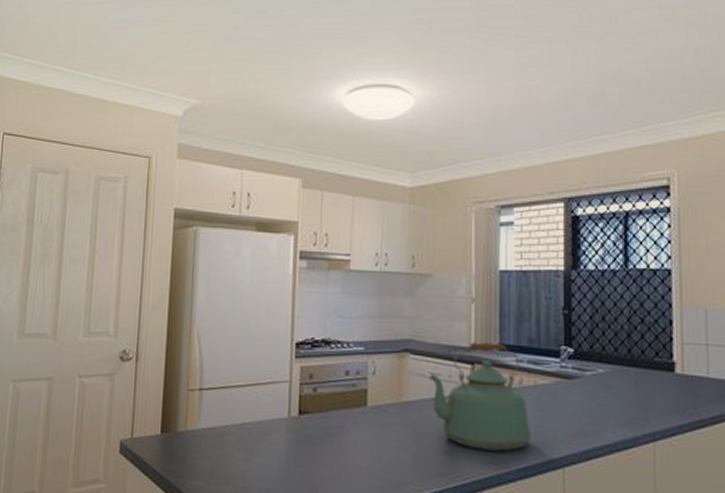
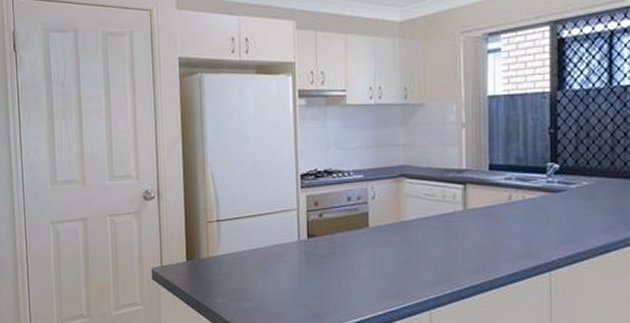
kettle: present [429,342,531,452] -> none [424,164,519,260]

